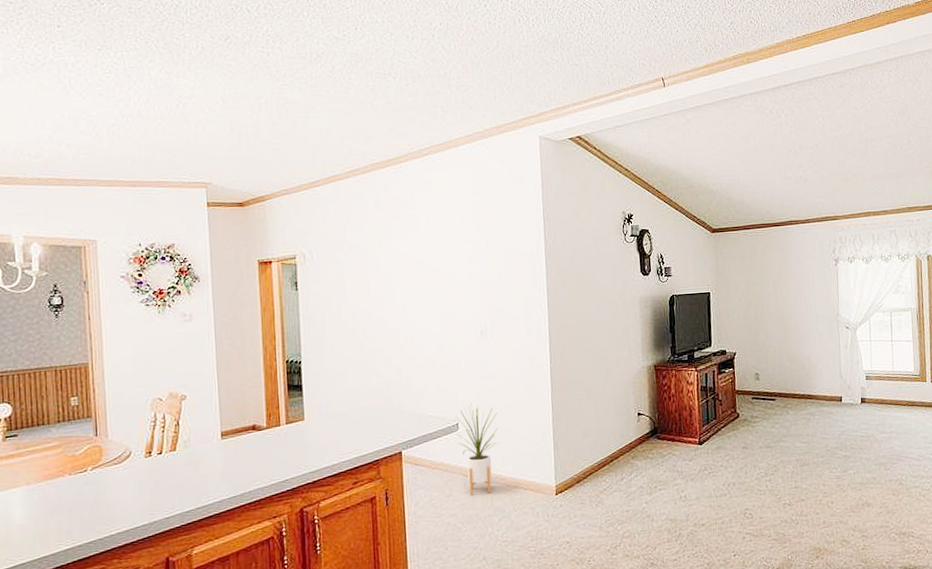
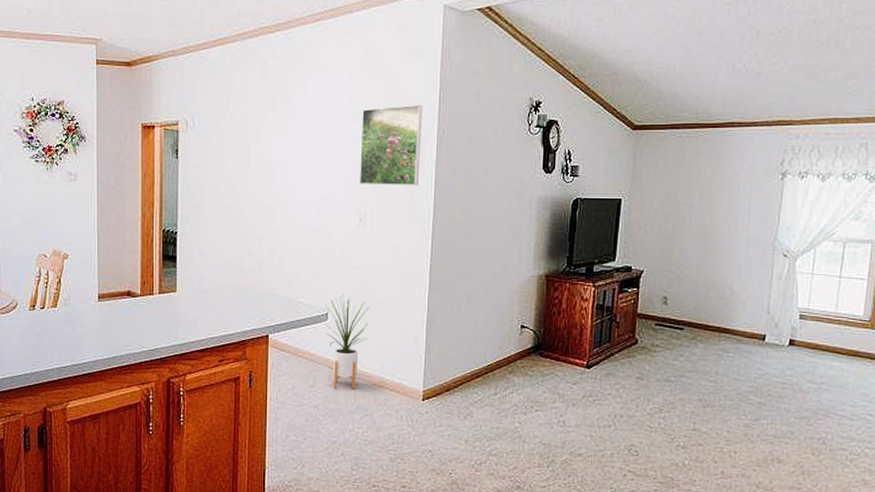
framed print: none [474,223,532,300] -> present [360,104,423,186]

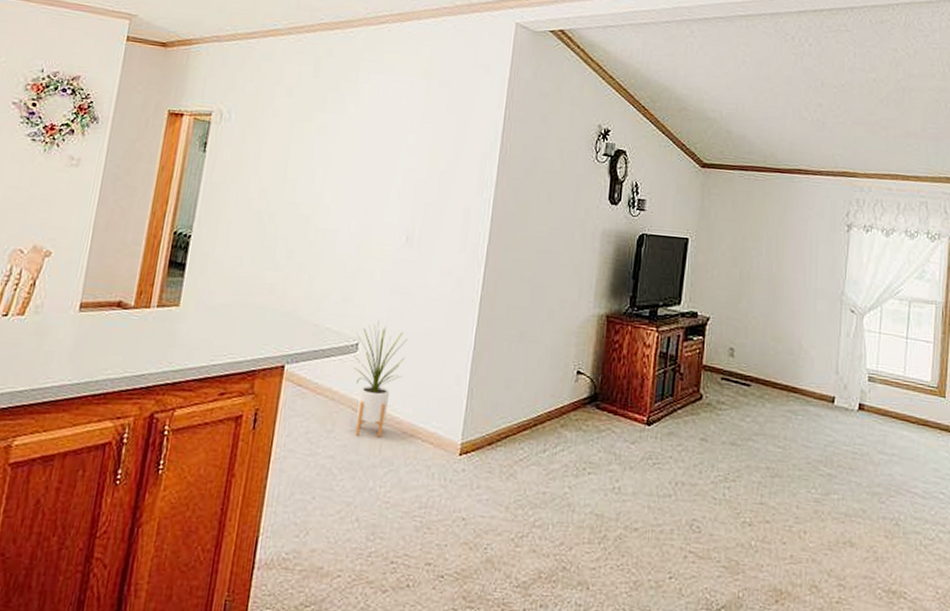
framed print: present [360,104,423,186] -> none [410,119,487,207]

